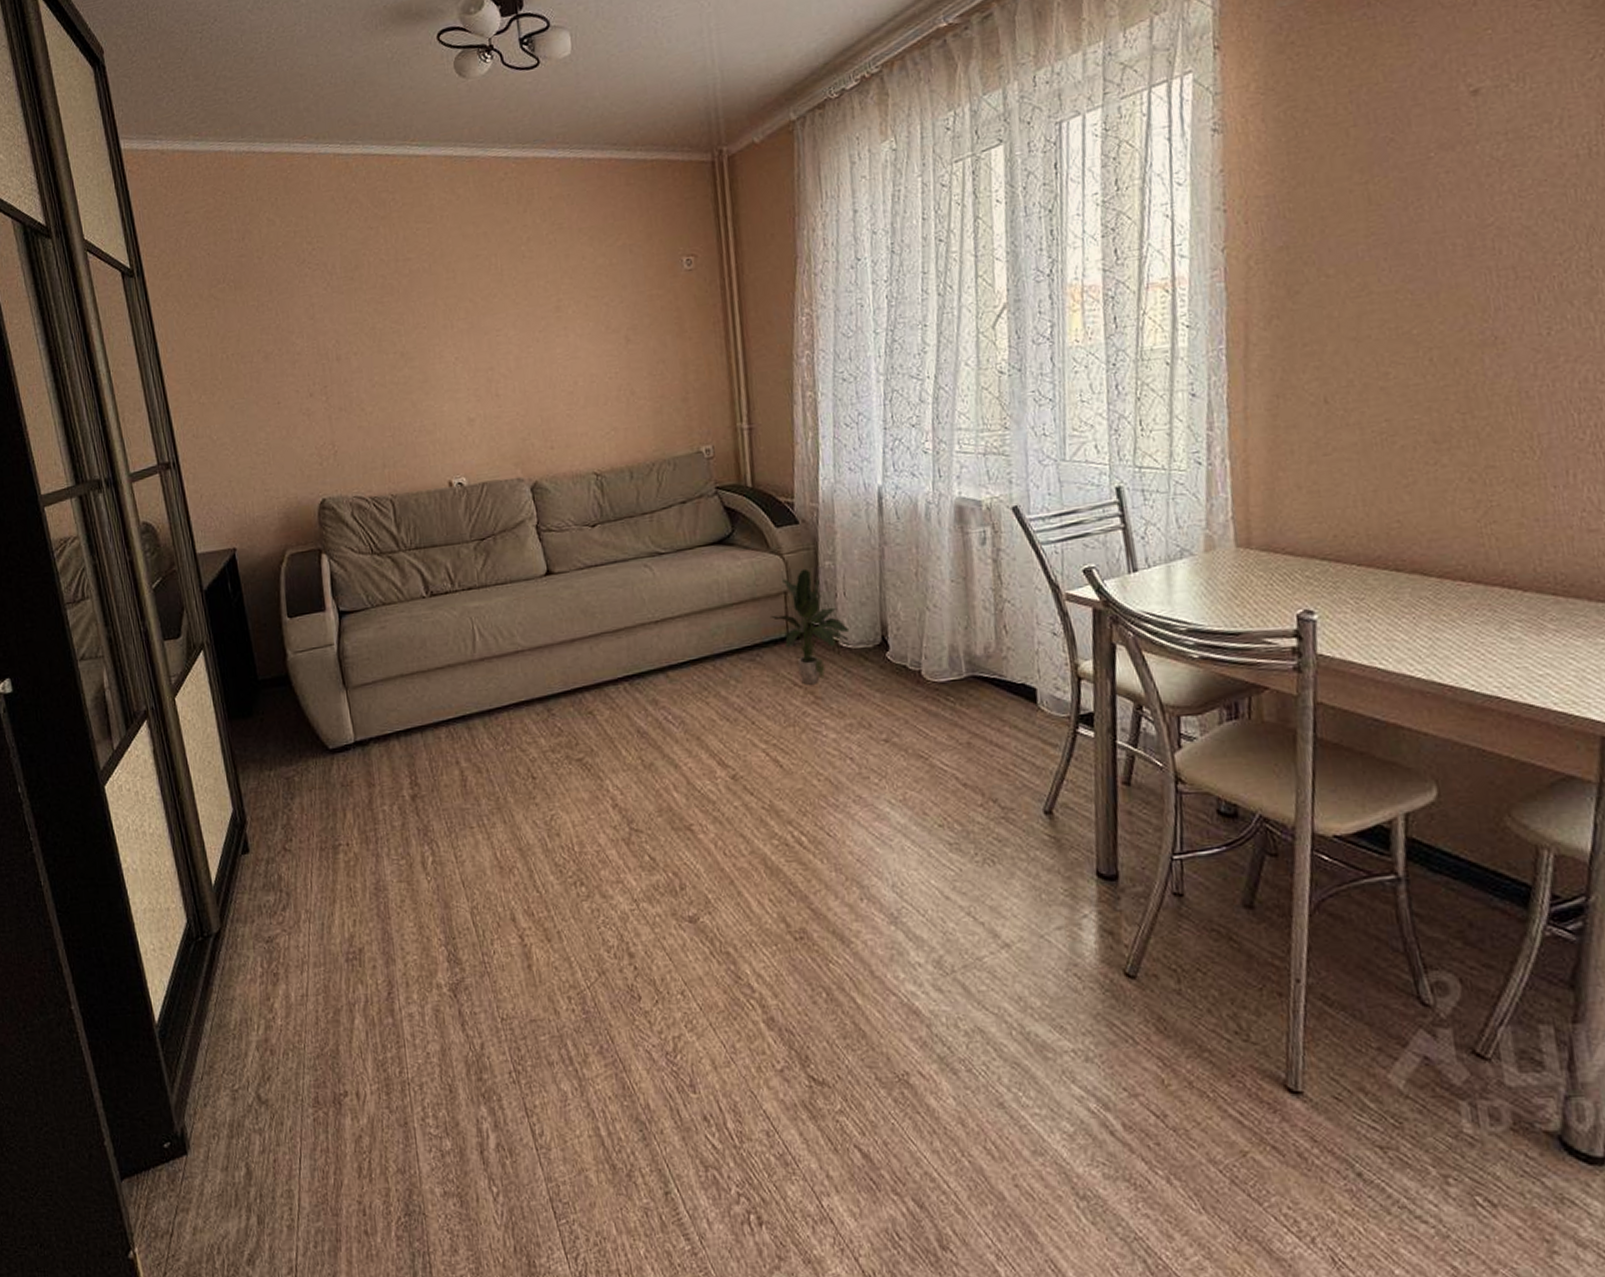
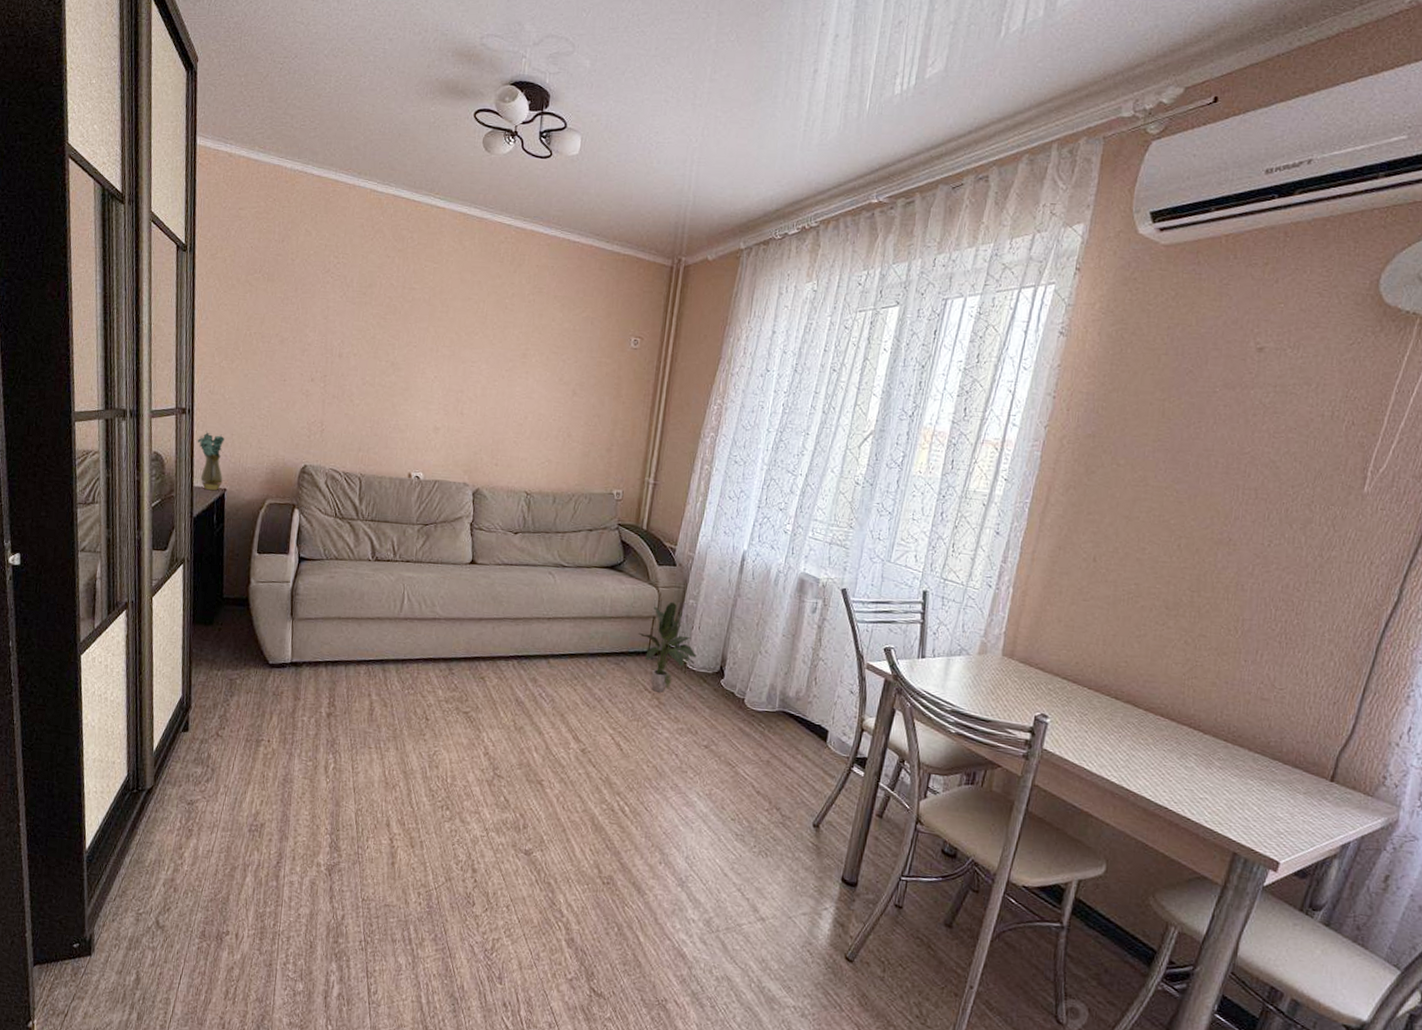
vase: none [191,483,230,555] -> present [198,430,225,491]

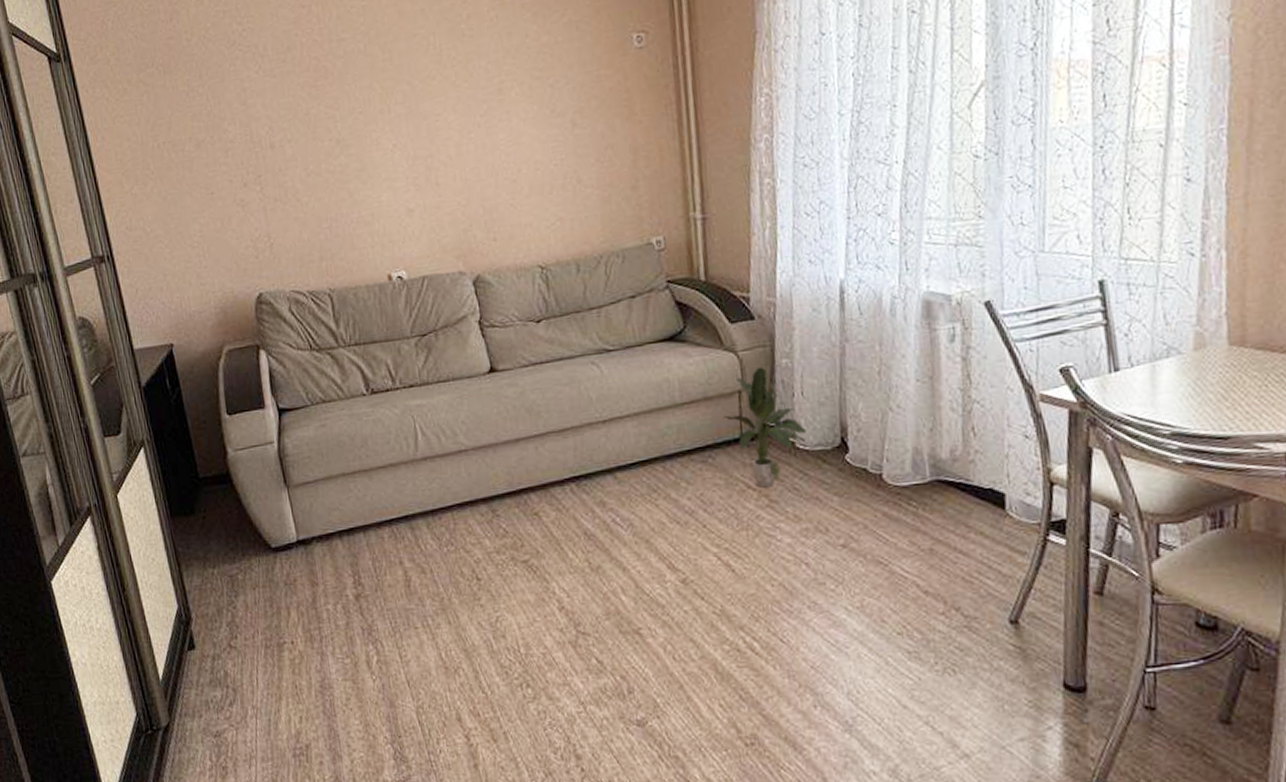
vase: present [198,430,225,491] -> none [126,277,167,351]

